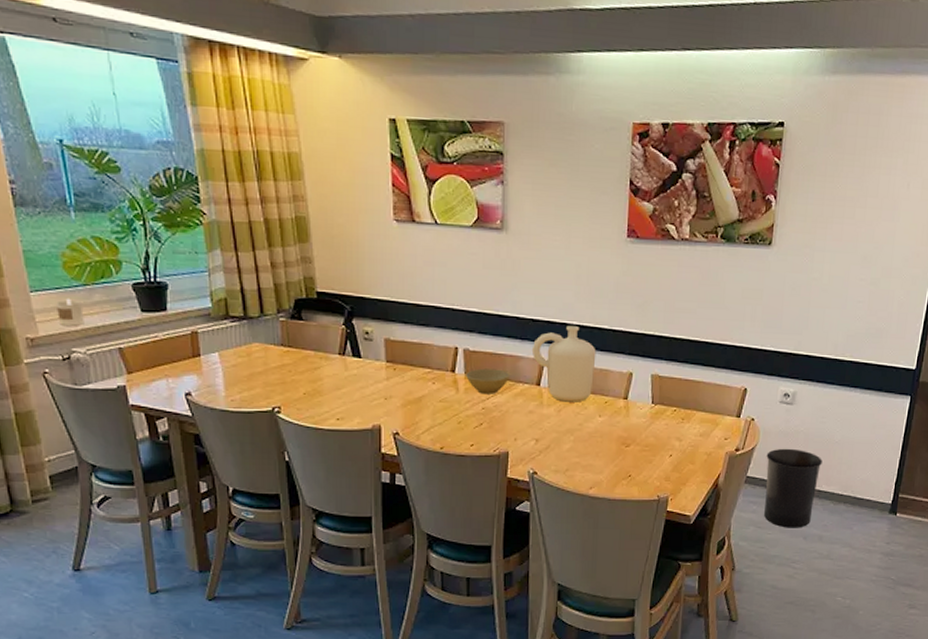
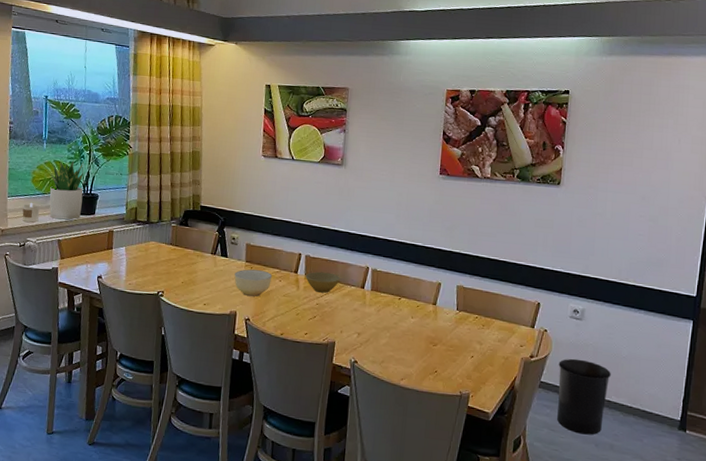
planter: none [90,234,146,320] -> present [49,159,85,220]
bowl: none [373,371,424,405] -> present [234,269,273,297]
water jug: present [531,326,596,402] -> none [359,241,412,305]

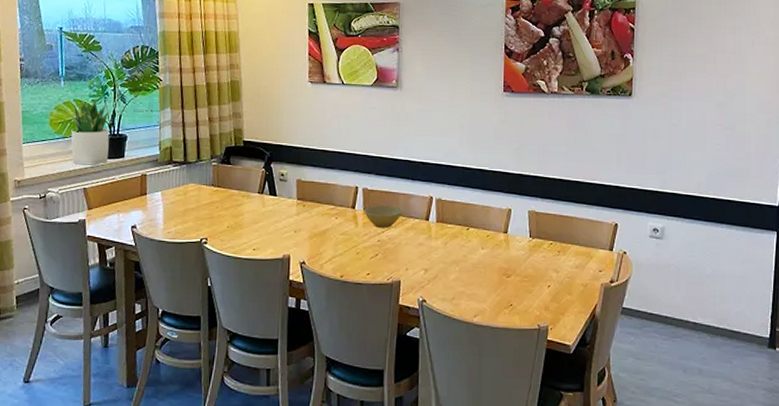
candle: present [22,202,40,222] -> none [40,148,61,170]
bowl: present [234,269,273,297] -> none [285,207,328,237]
waste bin: present [557,358,611,435] -> none [640,280,695,361]

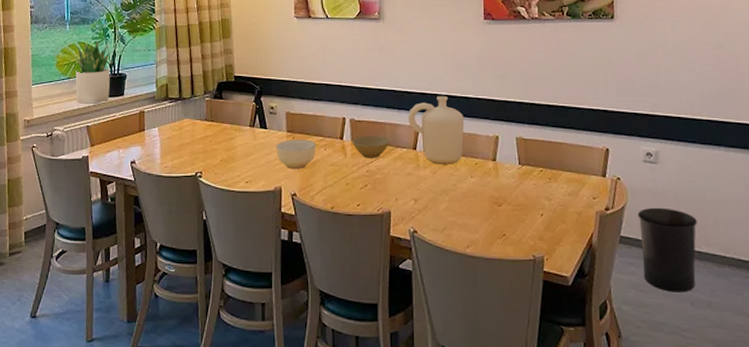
bowl: none [285,207,328,237] -> present [276,140,317,169]
water jug: none [421,168,478,236] -> present [407,96,465,164]
waste bin: none [640,280,695,361] -> present [637,207,697,293]

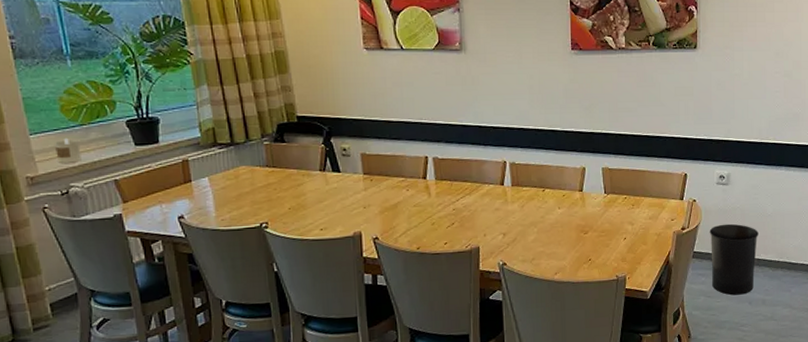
candle: none [48,88,66,110] -> present [55,137,82,163]
planter: present [75,39,110,104] -> none [86,77,140,155]
bowl: present [276,140,317,169] -> none [352,181,398,212]
bowl: present [352,135,390,158] -> none [436,173,477,197]
water jug: present [407,96,465,164] -> none [494,130,552,198]

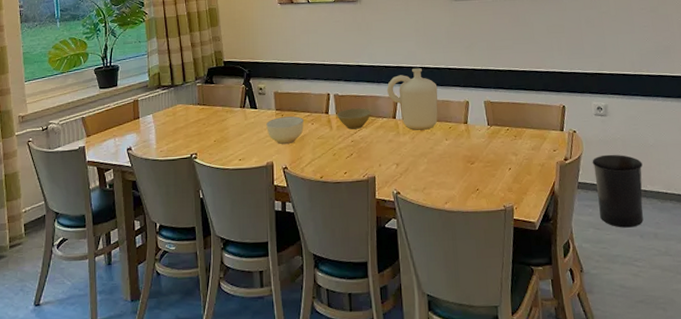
candle: present [55,137,82,163] -> none [42,83,60,104]
bowl: none [352,181,398,212] -> present [266,116,305,144]
bowl: none [436,173,477,197] -> present [337,108,372,129]
water jug: none [494,130,552,198] -> present [386,68,438,130]

